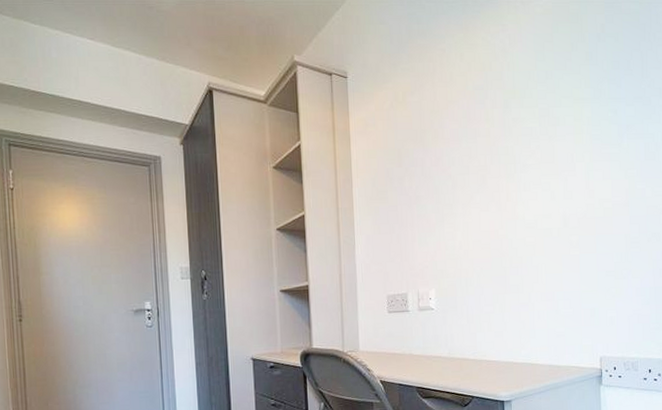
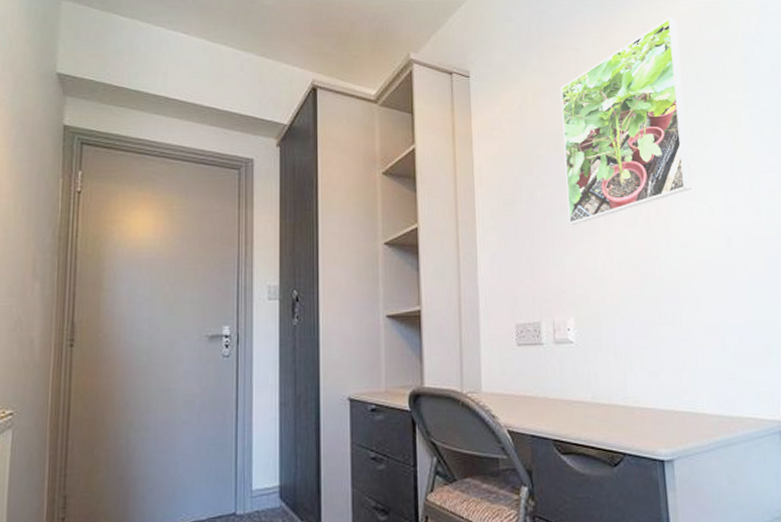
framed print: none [427,18,537,210] -> present [560,18,691,225]

